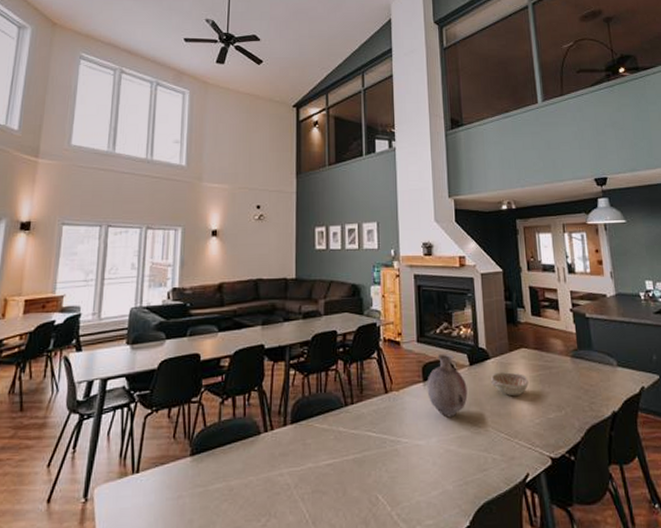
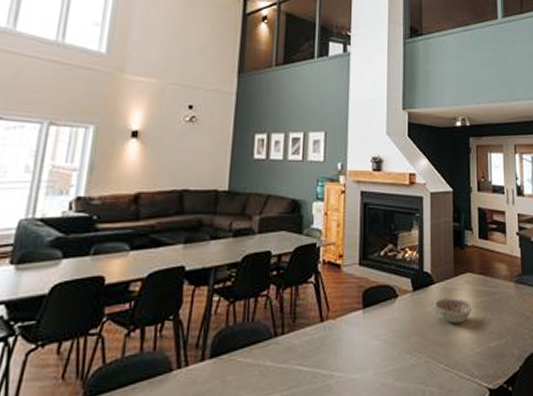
vase: present [427,354,468,418] -> none [366,278,409,348]

